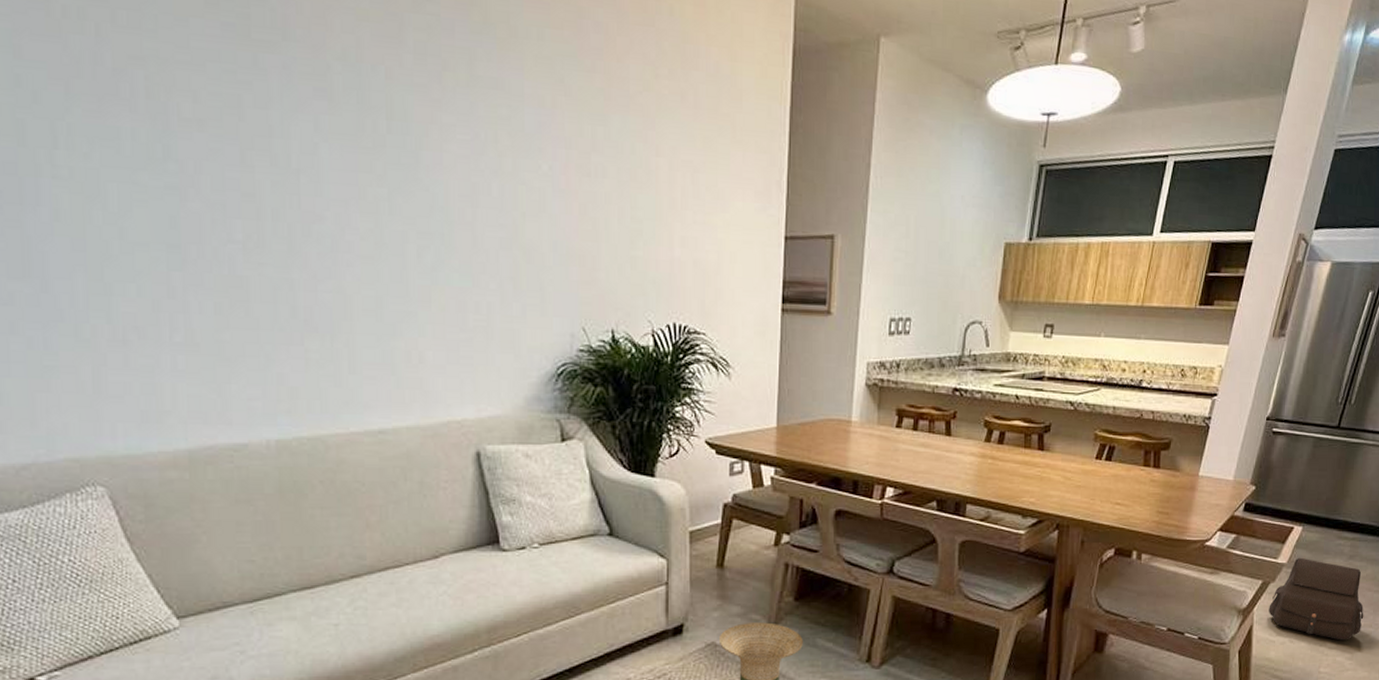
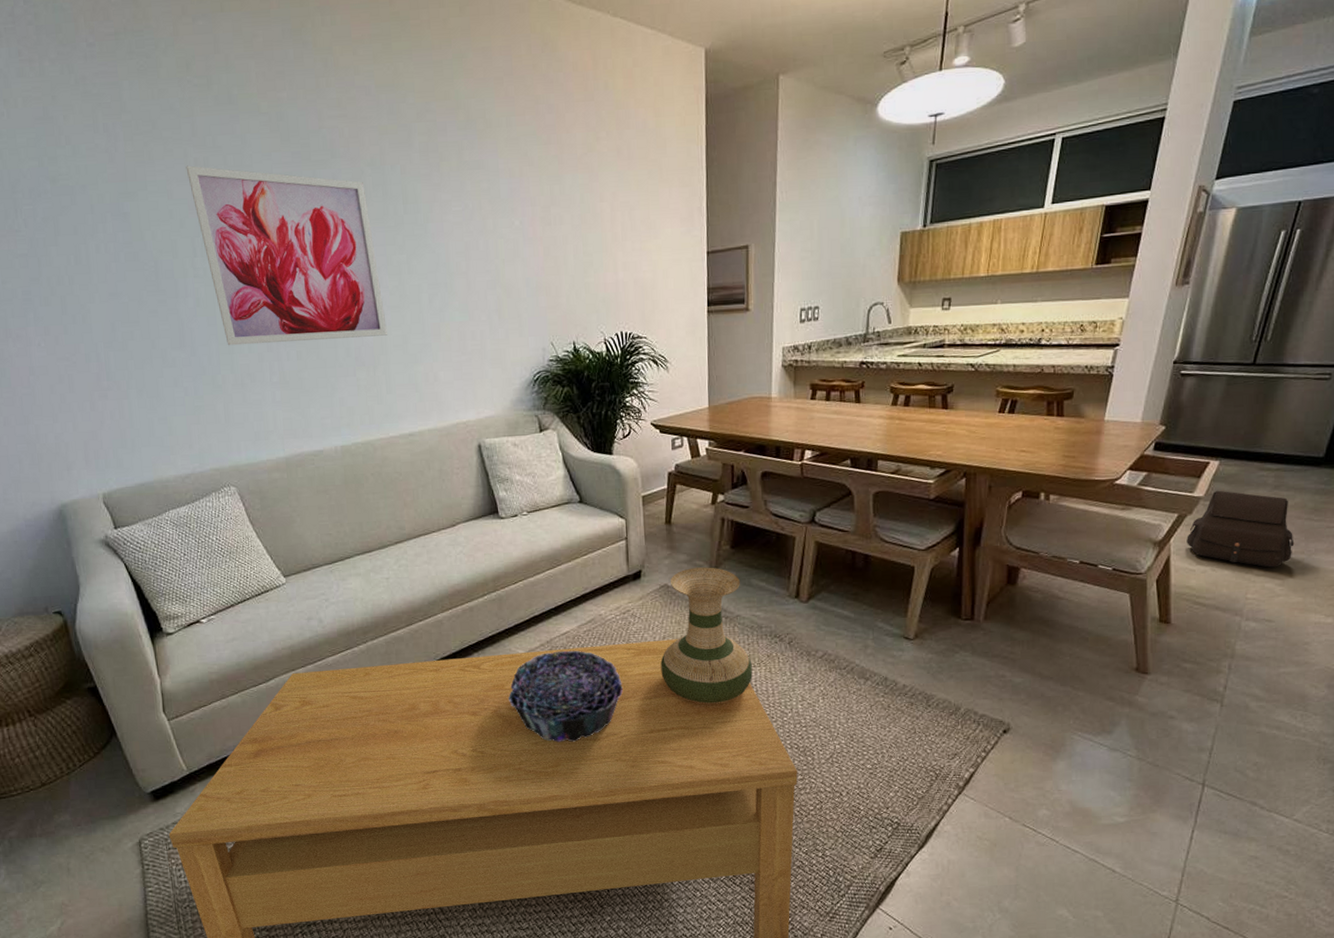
wall art: none [47,14,354,295] -> present [186,165,387,346]

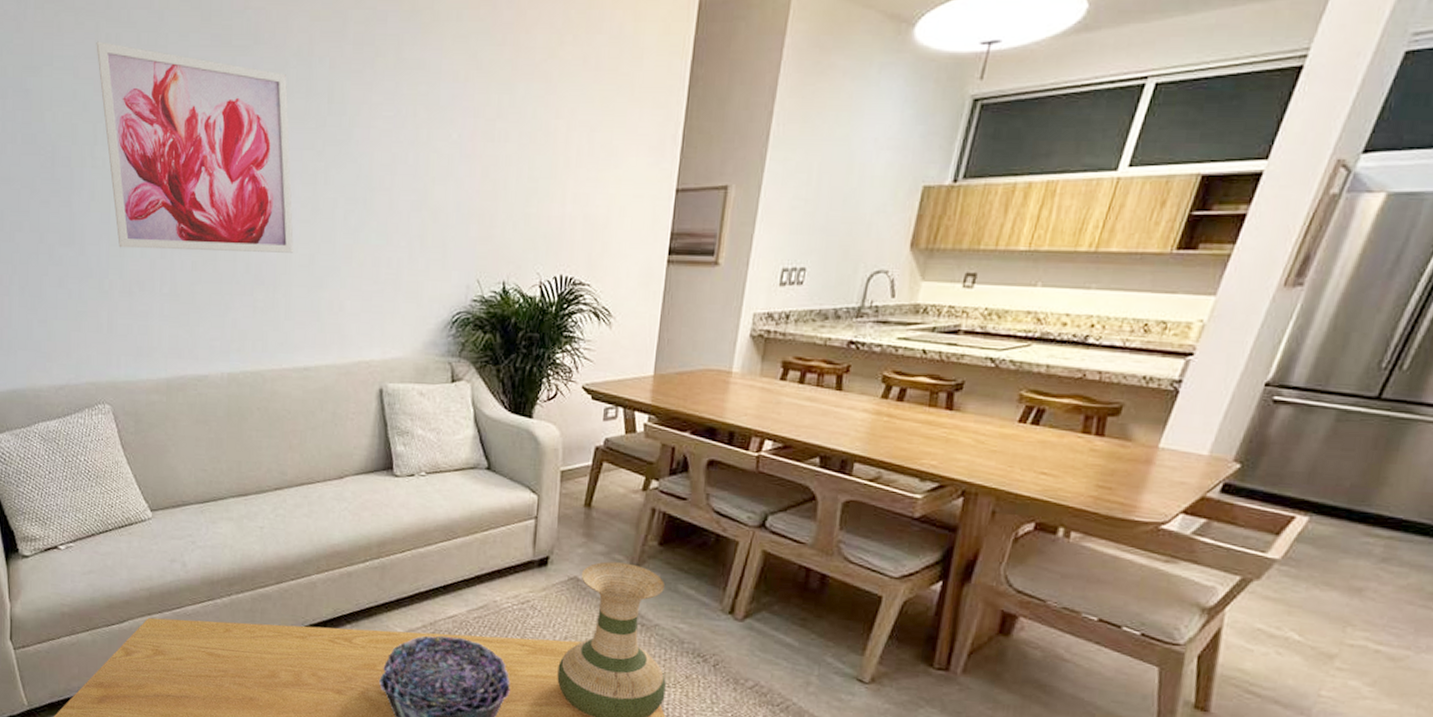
satchel: present [1187,490,1294,568] -> none [1247,553,1399,662]

